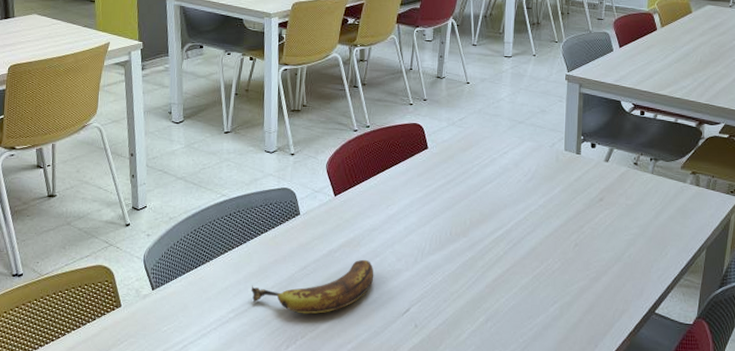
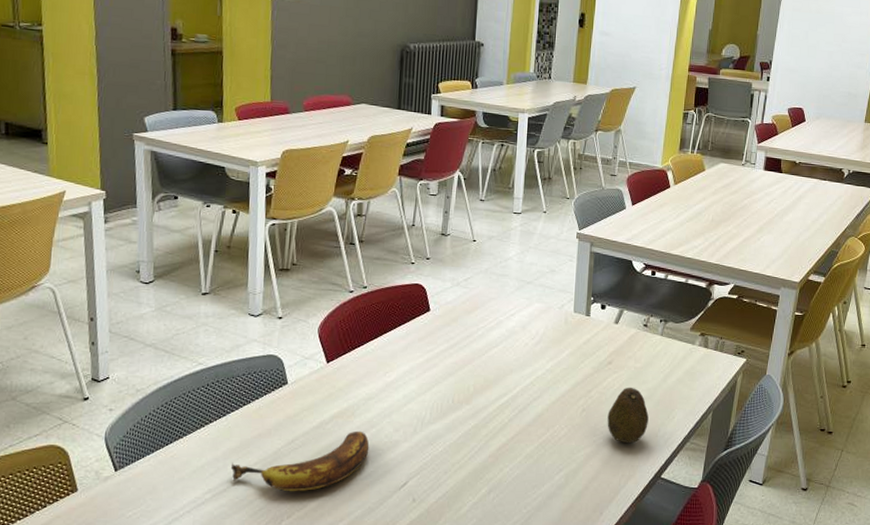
fruit: none [600,223,641,279] -> present [607,387,649,444]

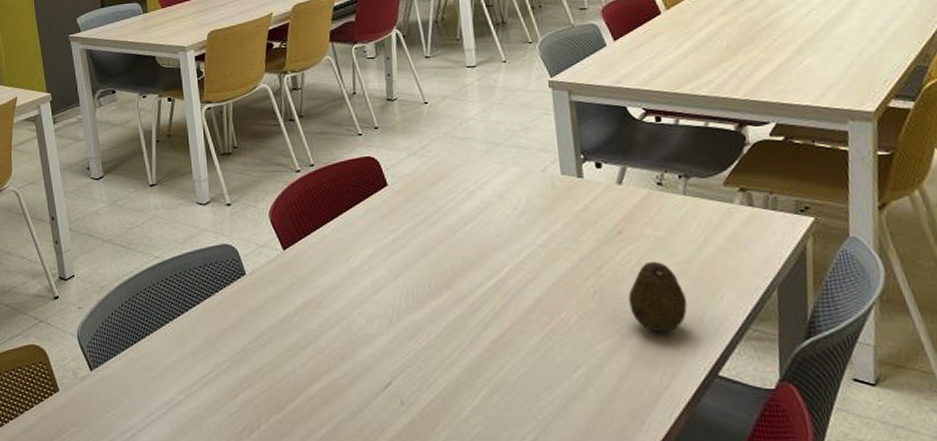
banana: present [230,431,370,492] -> none [200,323,343,393]

